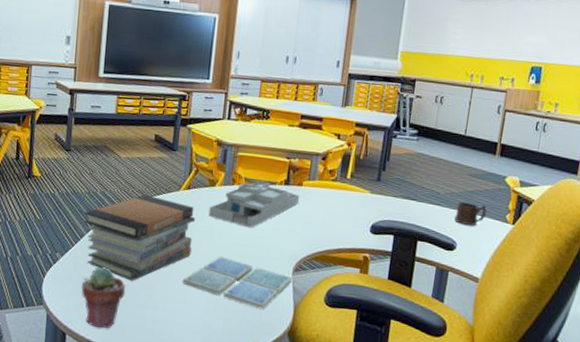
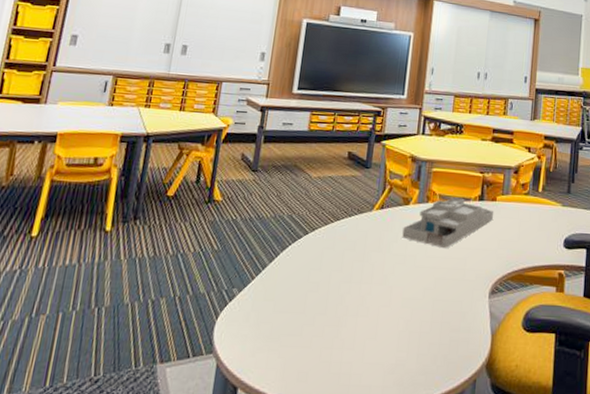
potted succulent: present [81,267,126,328] -> none [259,302,311,378]
book stack: present [84,194,196,281] -> none [267,216,389,317]
drink coaster: present [182,256,293,309] -> none [373,282,489,340]

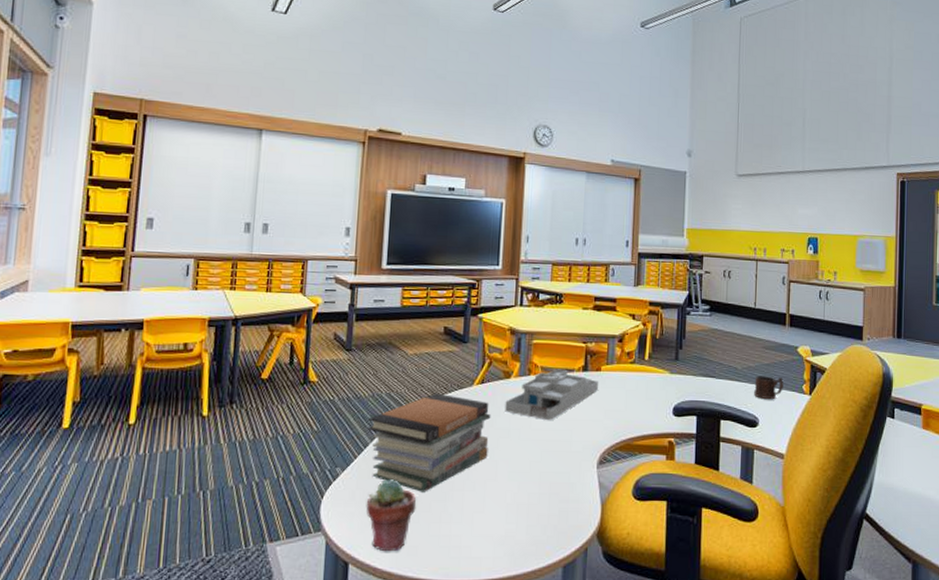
potted succulent: none [259,302,311,378] -> present [366,479,417,552]
book stack: none [267,216,389,317] -> present [368,393,491,492]

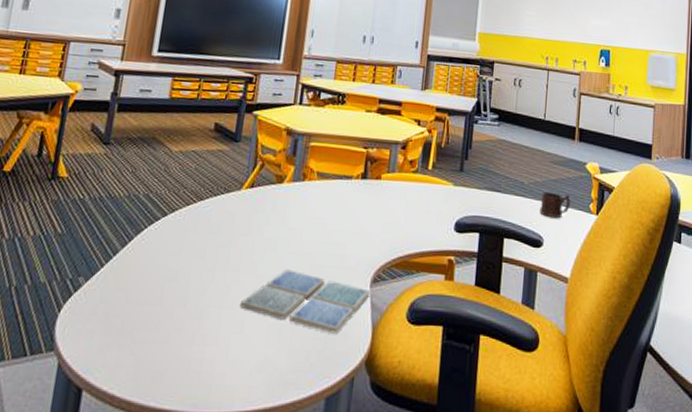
potted succulent: present [366,479,417,552] -> none [108,292,168,377]
book stack: present [368,393,491,492] -> none [119,196,259,309]
drink coaster: none [479,455,598,510] -> present [239,269,371,334]
desk organizer: present [505,369,599,421] -> none [274,175,379,233]

